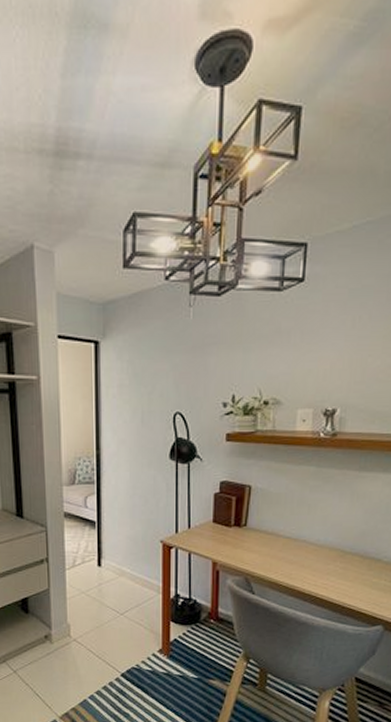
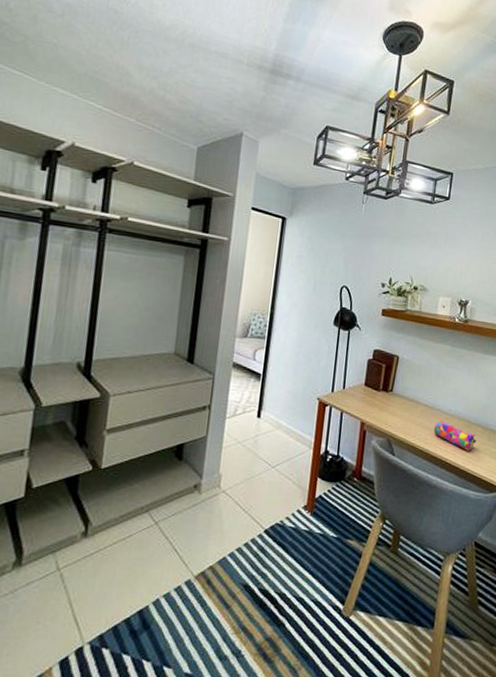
pencil case: none [300,552,353,583] -> present [434,420,477,451]

